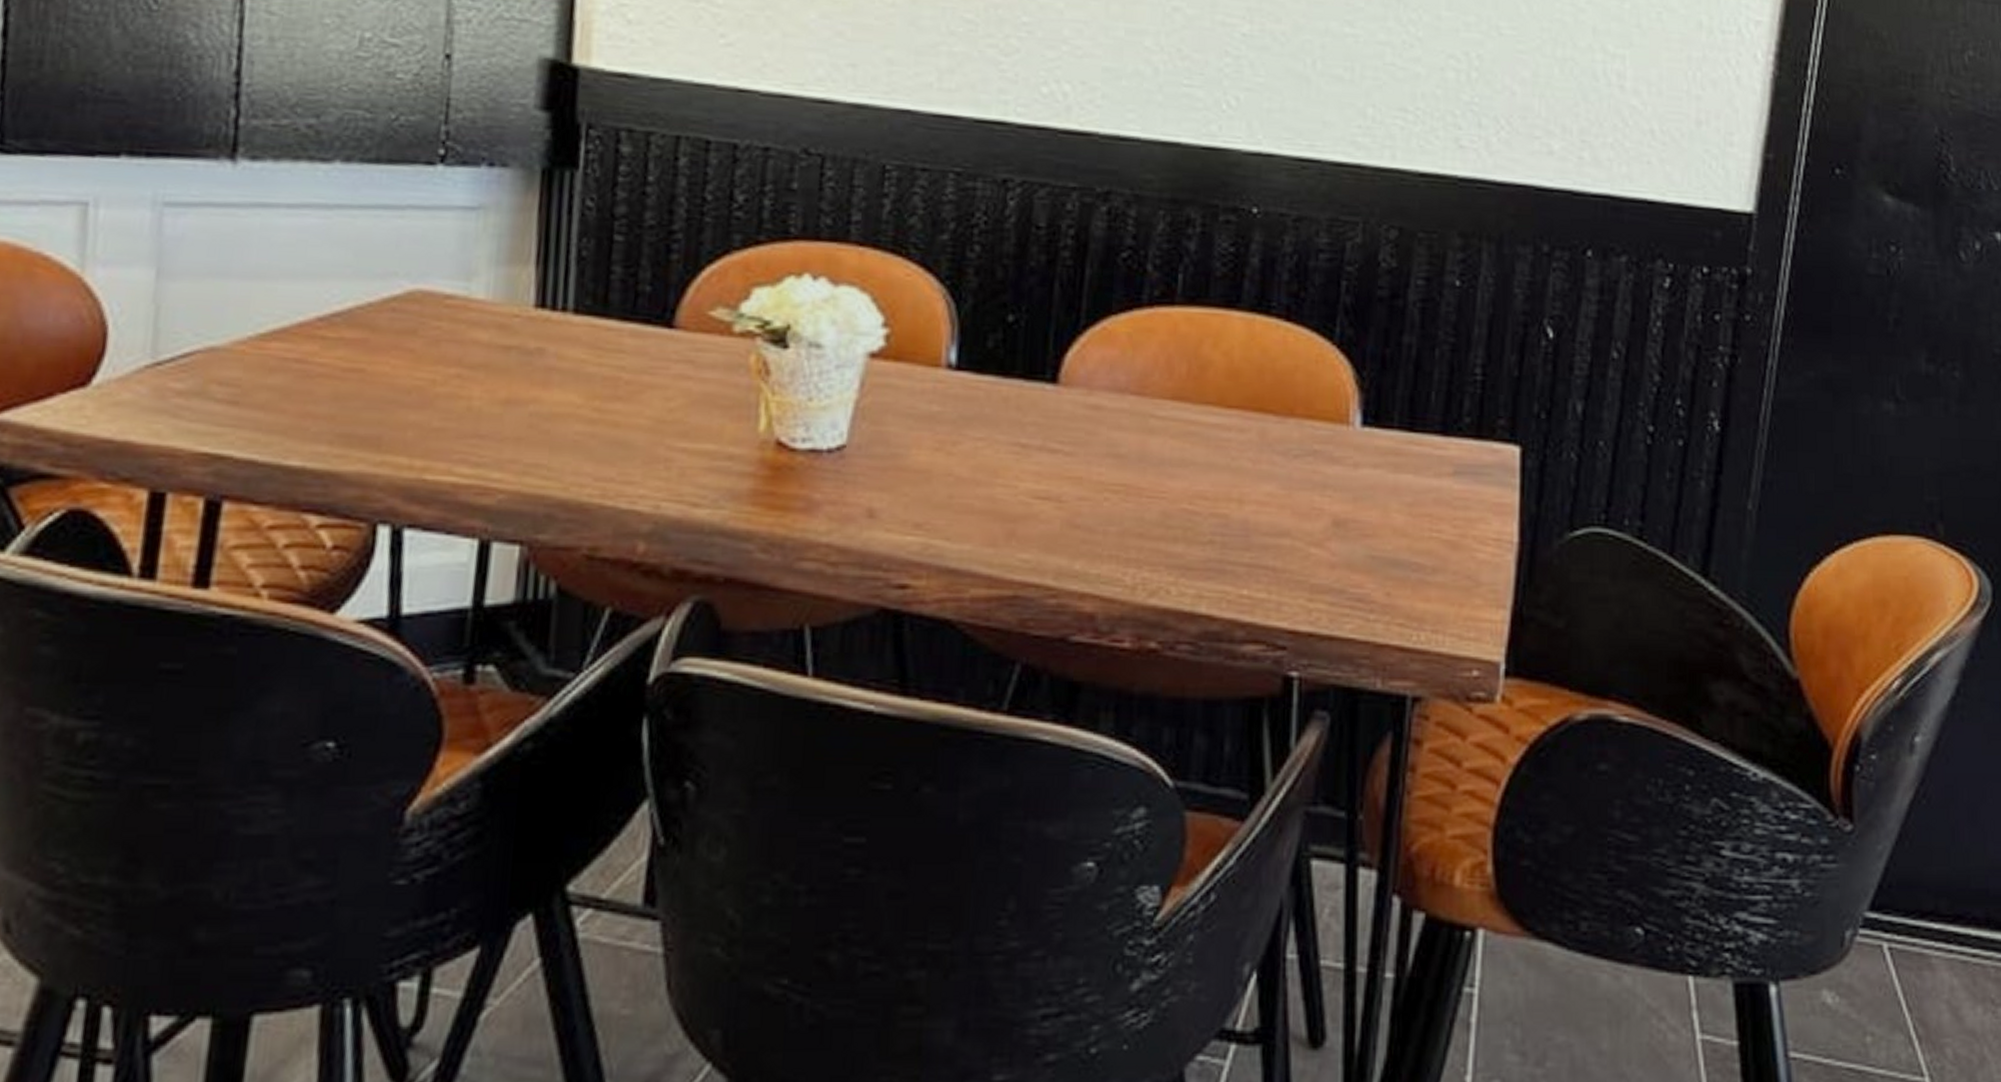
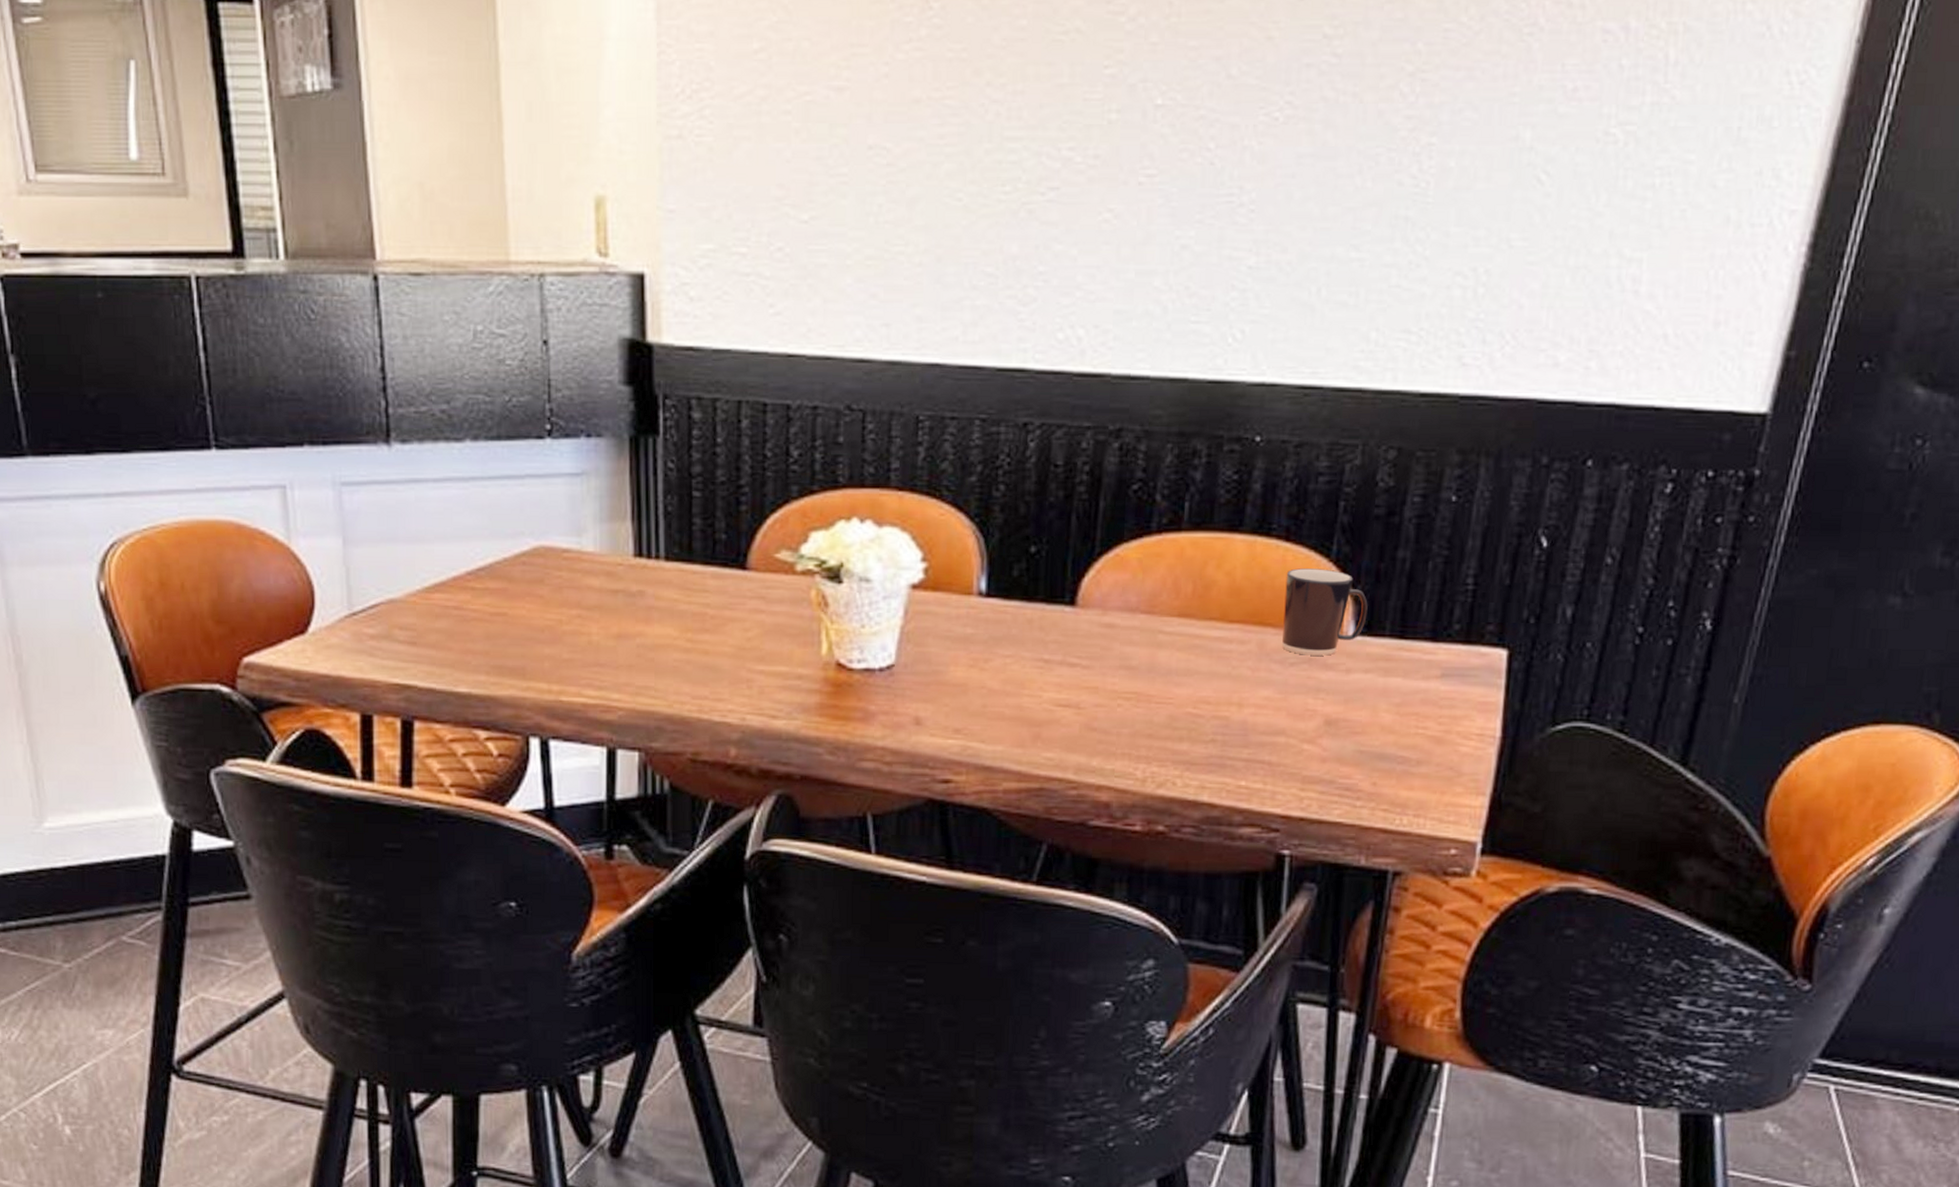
mug: none [1284,351,1374,448] -> present [1281,568,1368,656]

